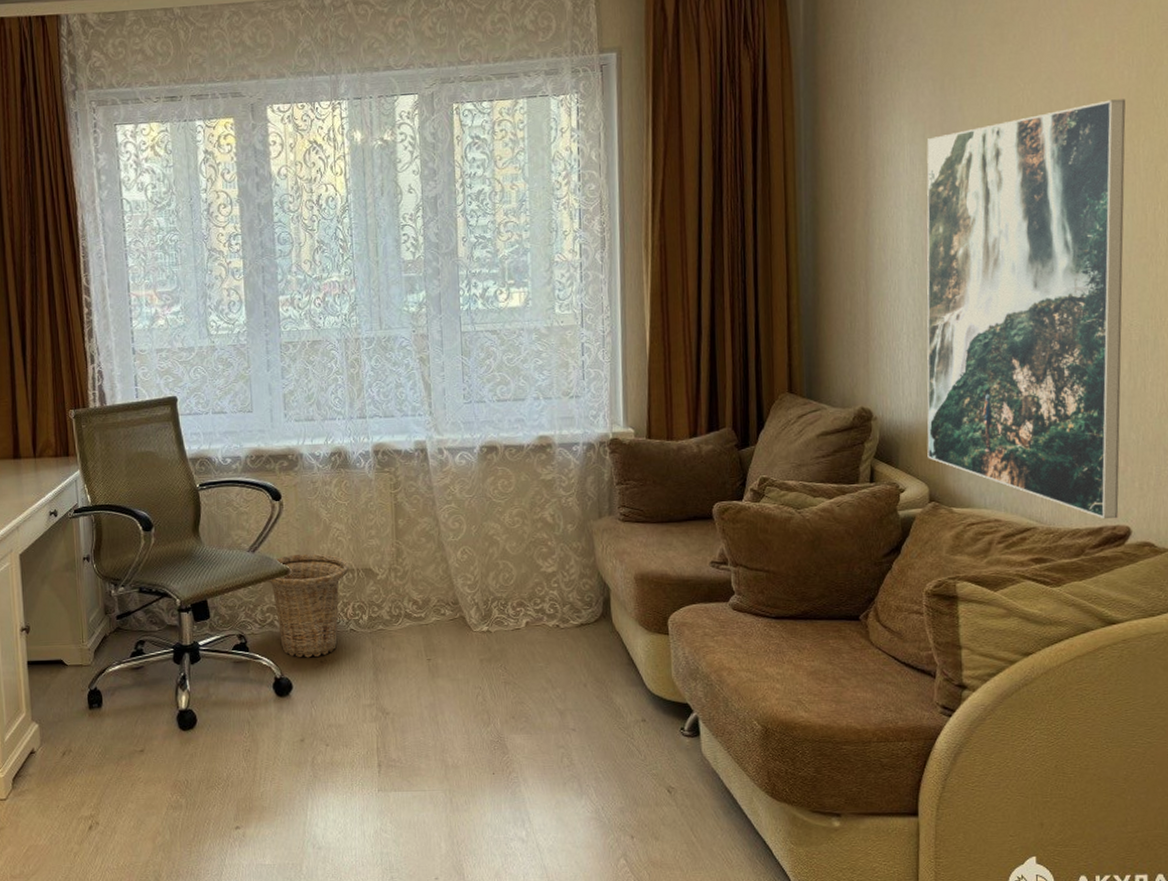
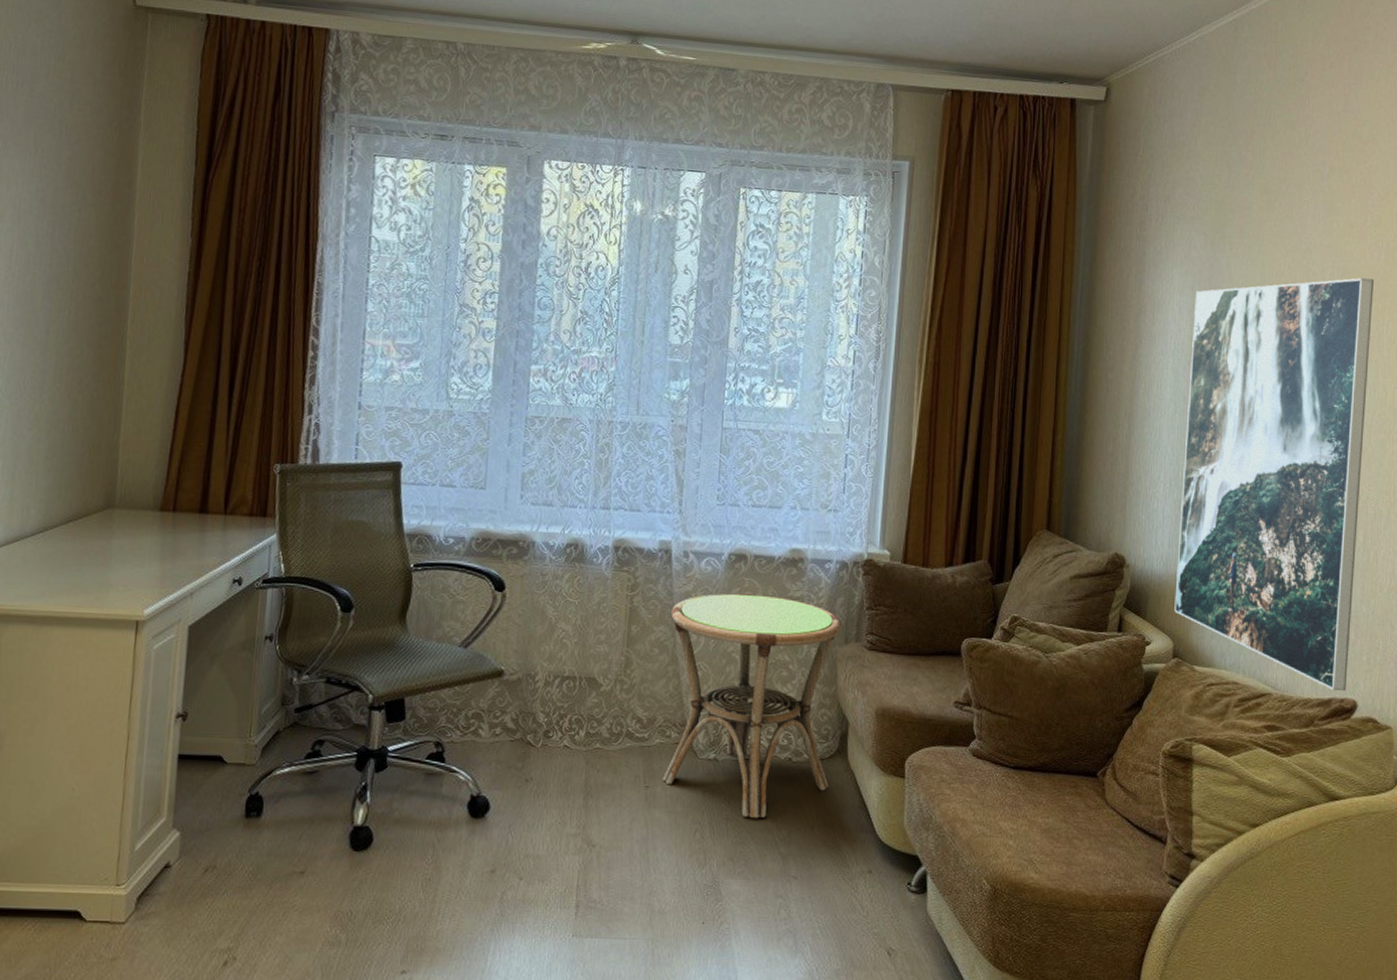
basket: present [267,553,349,658] -> none [477,654,571,775]
side table: none [432,481,597,681] -> present [663,593,842,819]

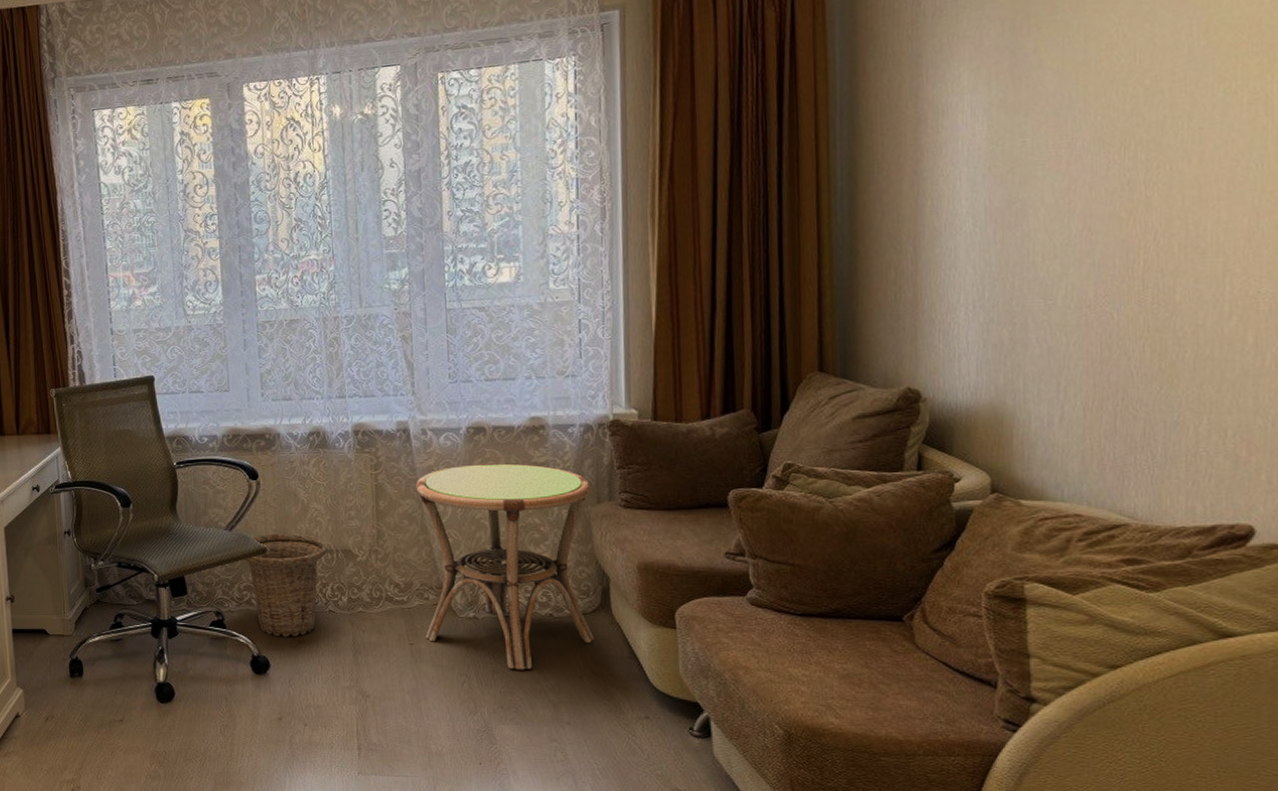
basket: none [477,654,571,775] -> present [244,533,328,637]
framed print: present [1174,278,1374,692] -> none [989,29,1255,517]

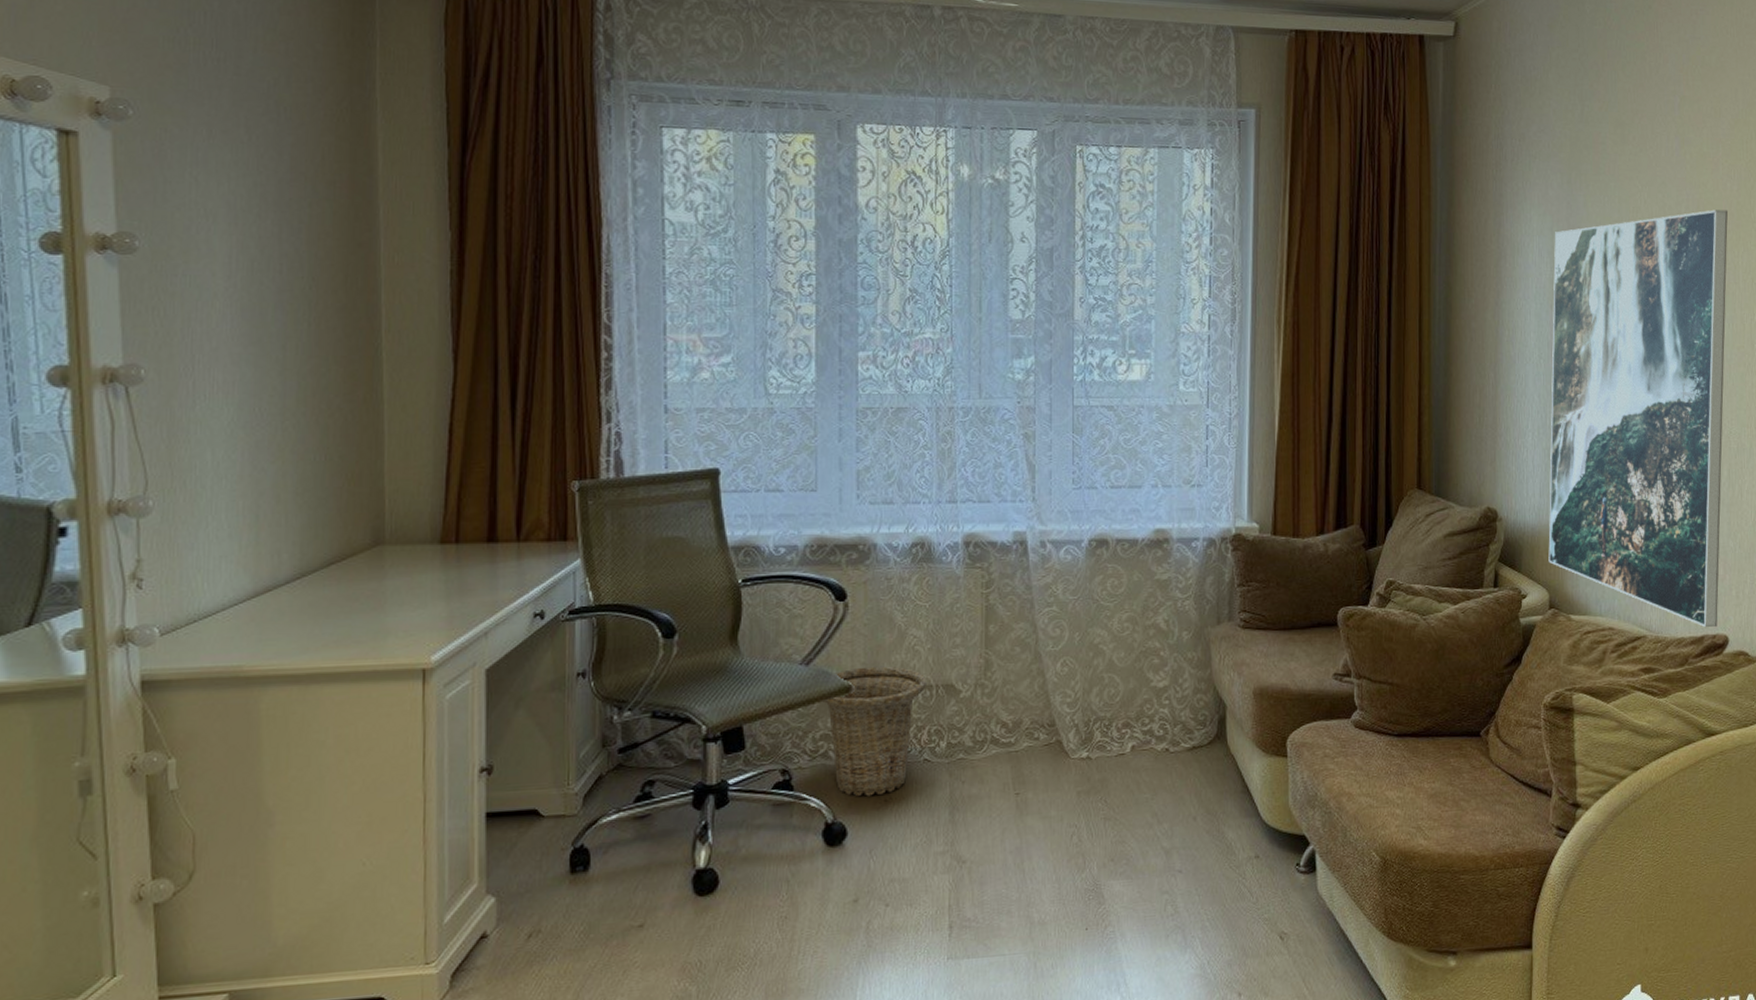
side table: present [415,463,595,670] -> none [1030,581,1213,816]
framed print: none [989,29,1255,517] -> present [1548,209,1728,628]

